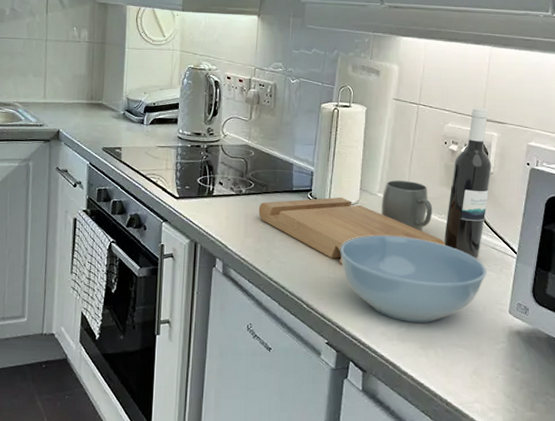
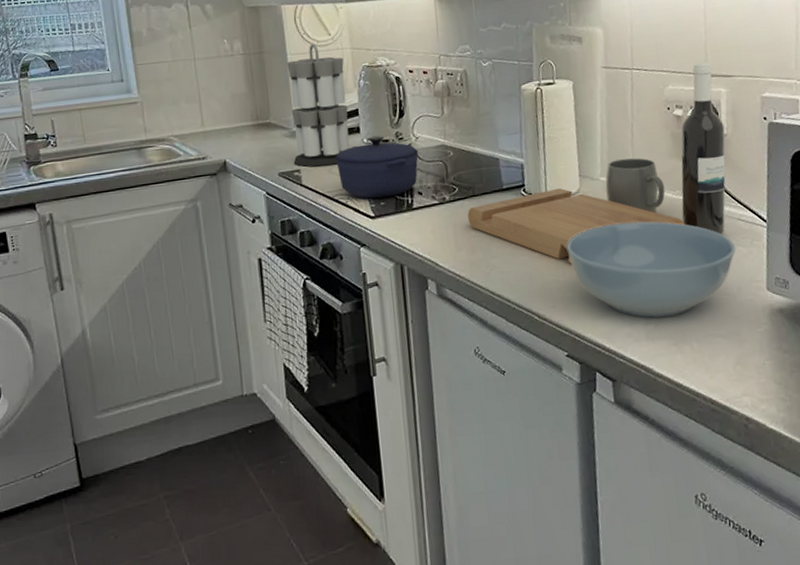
spice rack: none [116,41,173,148] -> present [287,43,350,167]
cooking pot: none [153,128,225,183] -> present [336,135,419,199]

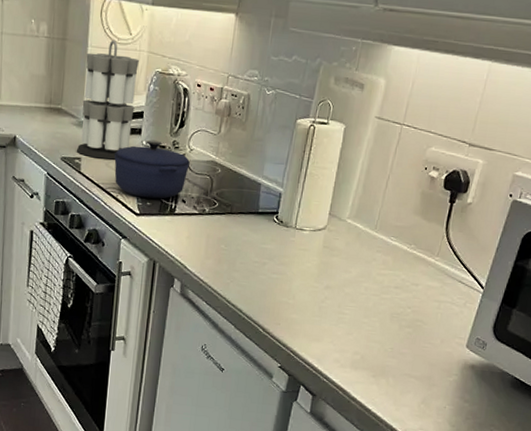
cutting board: present [467,187,685,264] -> none [221,221,412,291]
bowl: present [566,221,737,318] -> none [301,262,451,353]
mug: present [605,158,666,213] -> none [348,206,403,261]
wine bottle: present [681,62,726,235] -> none [409,130,478,292]

